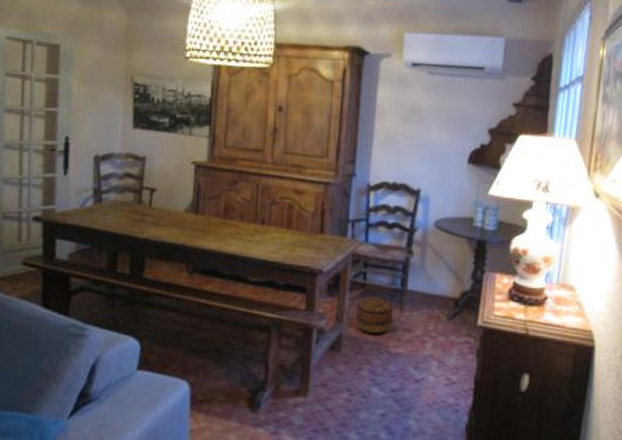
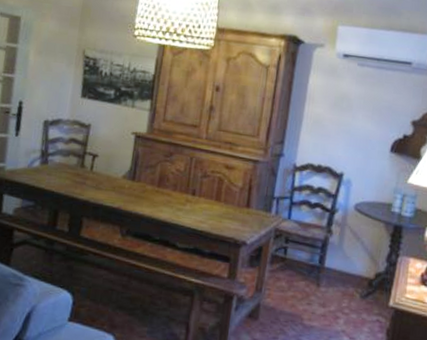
basket: present [356,296,393,334] -> none [274,270,310,306]

